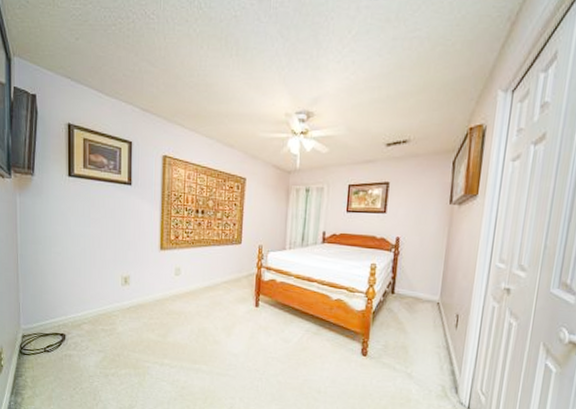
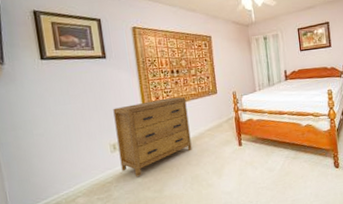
dresser: none [129,239,207,316] -> present [113,97,192,177]

